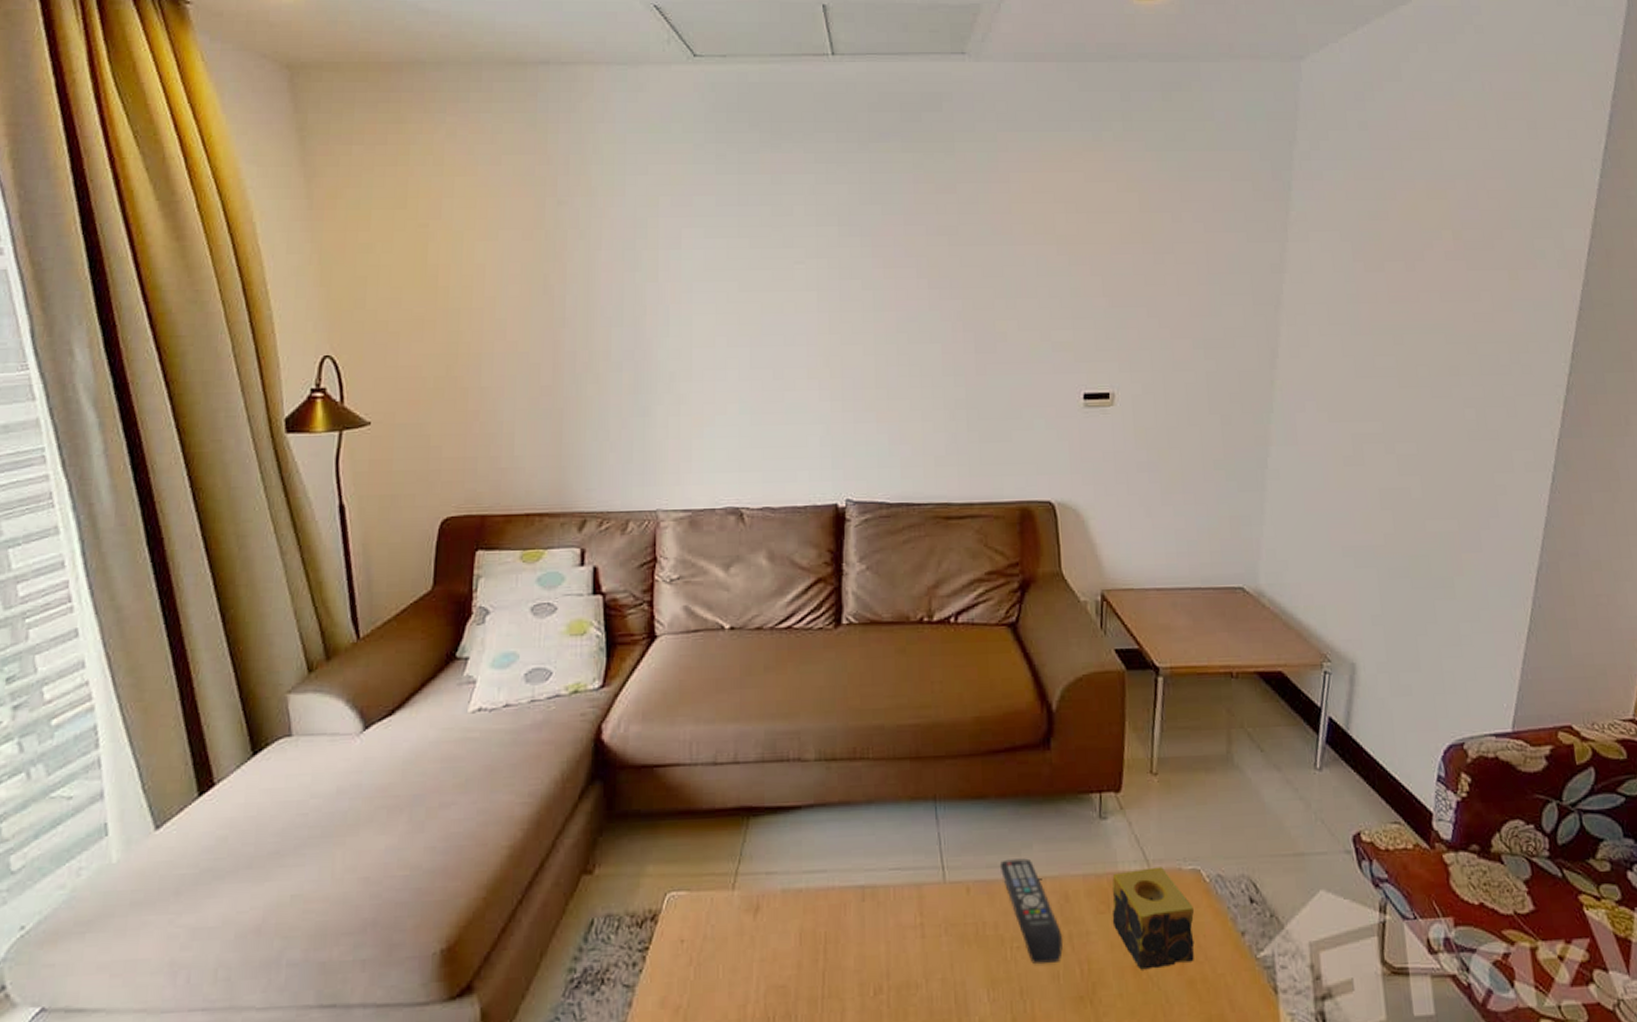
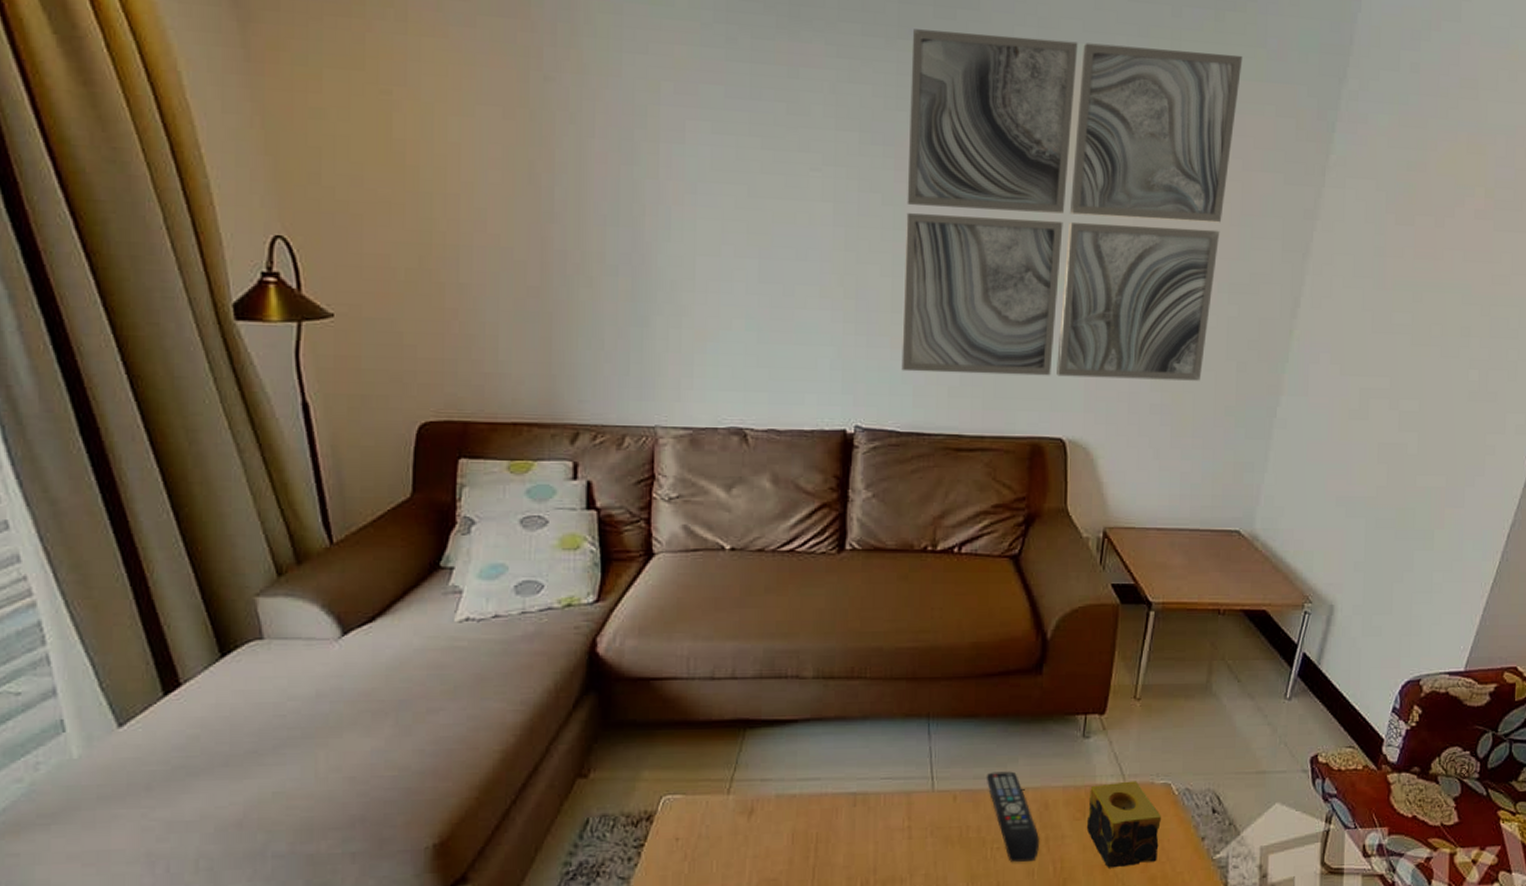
wall art: none [882,129,1193,444] -> present [901,29,1243,381]

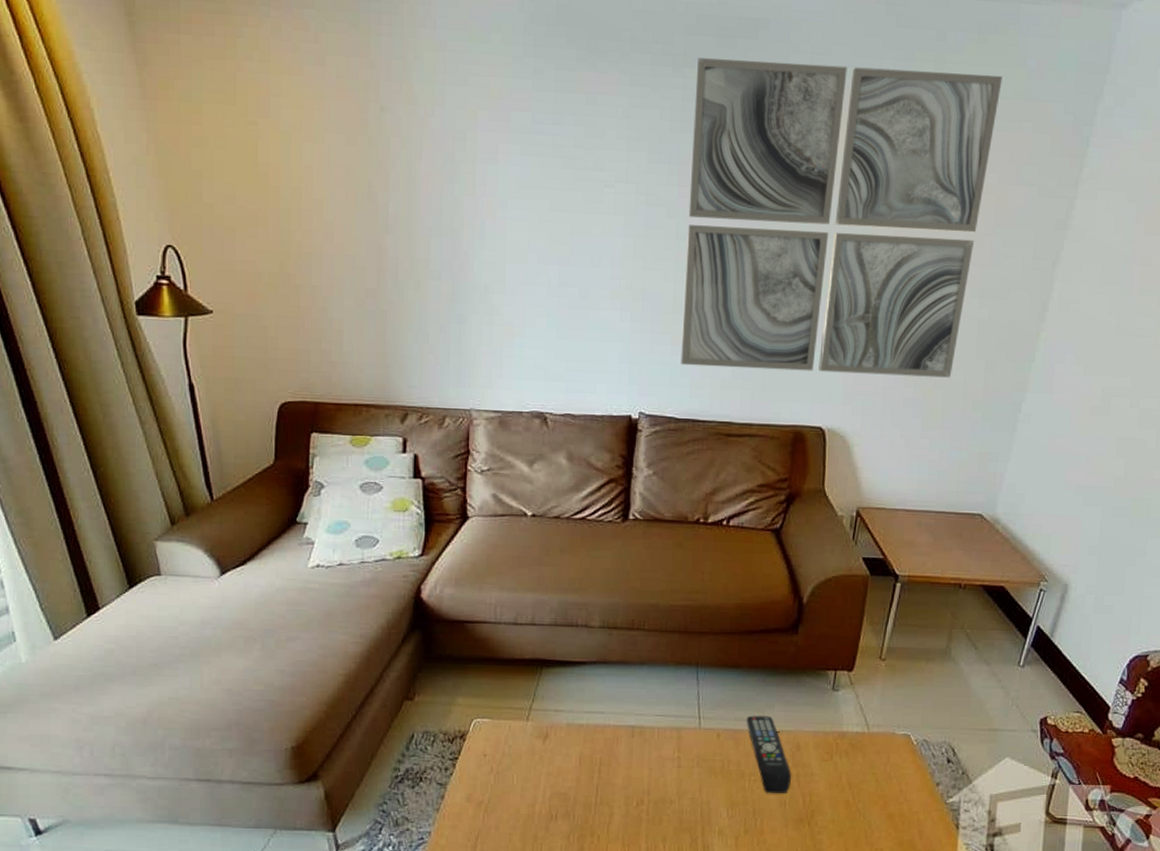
candle: present [1086,781,1161,868] -> none [833,730,900,804]

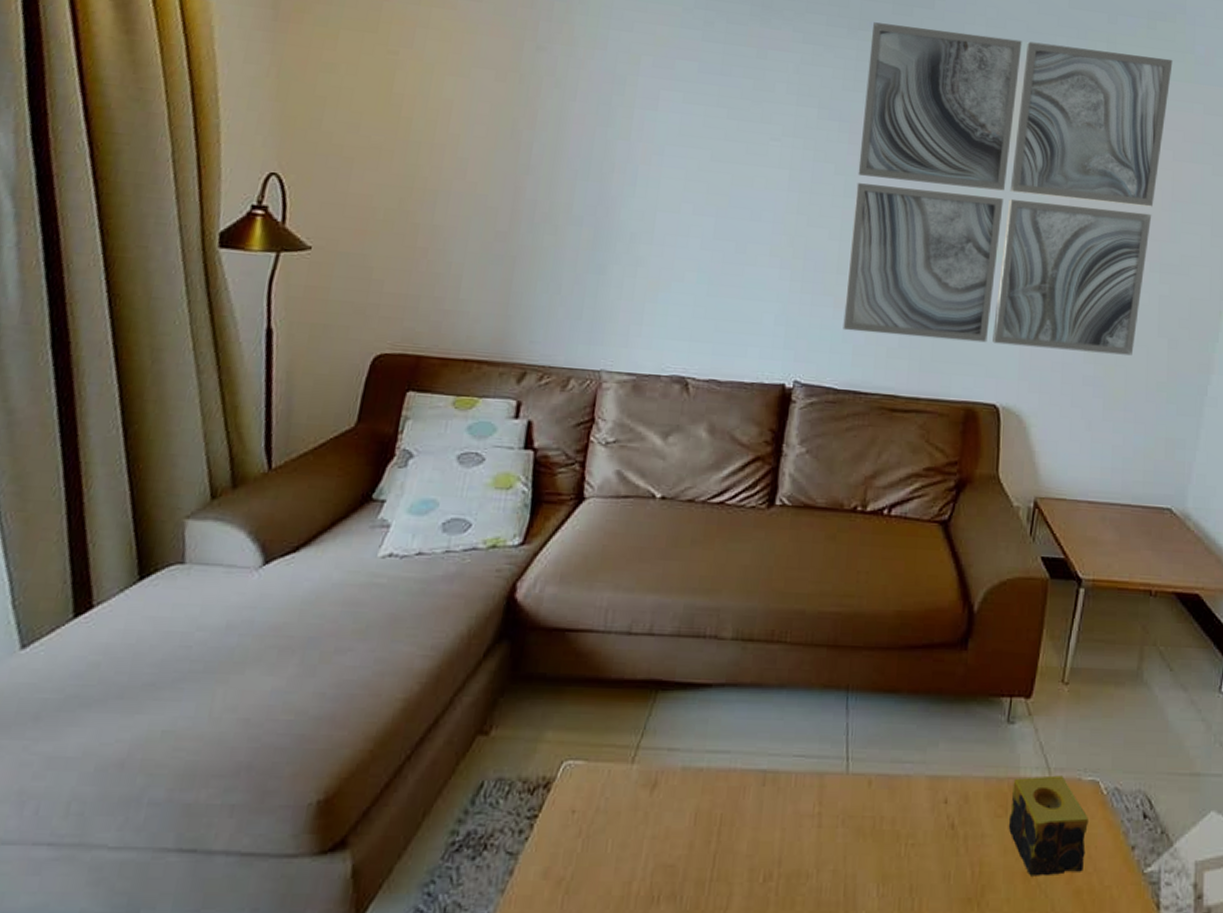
remote control: present [746,715,791,793] -> none [903,755,957,862]
candle: none [833,730,900,804] -> present [1008,775,1088,876]

